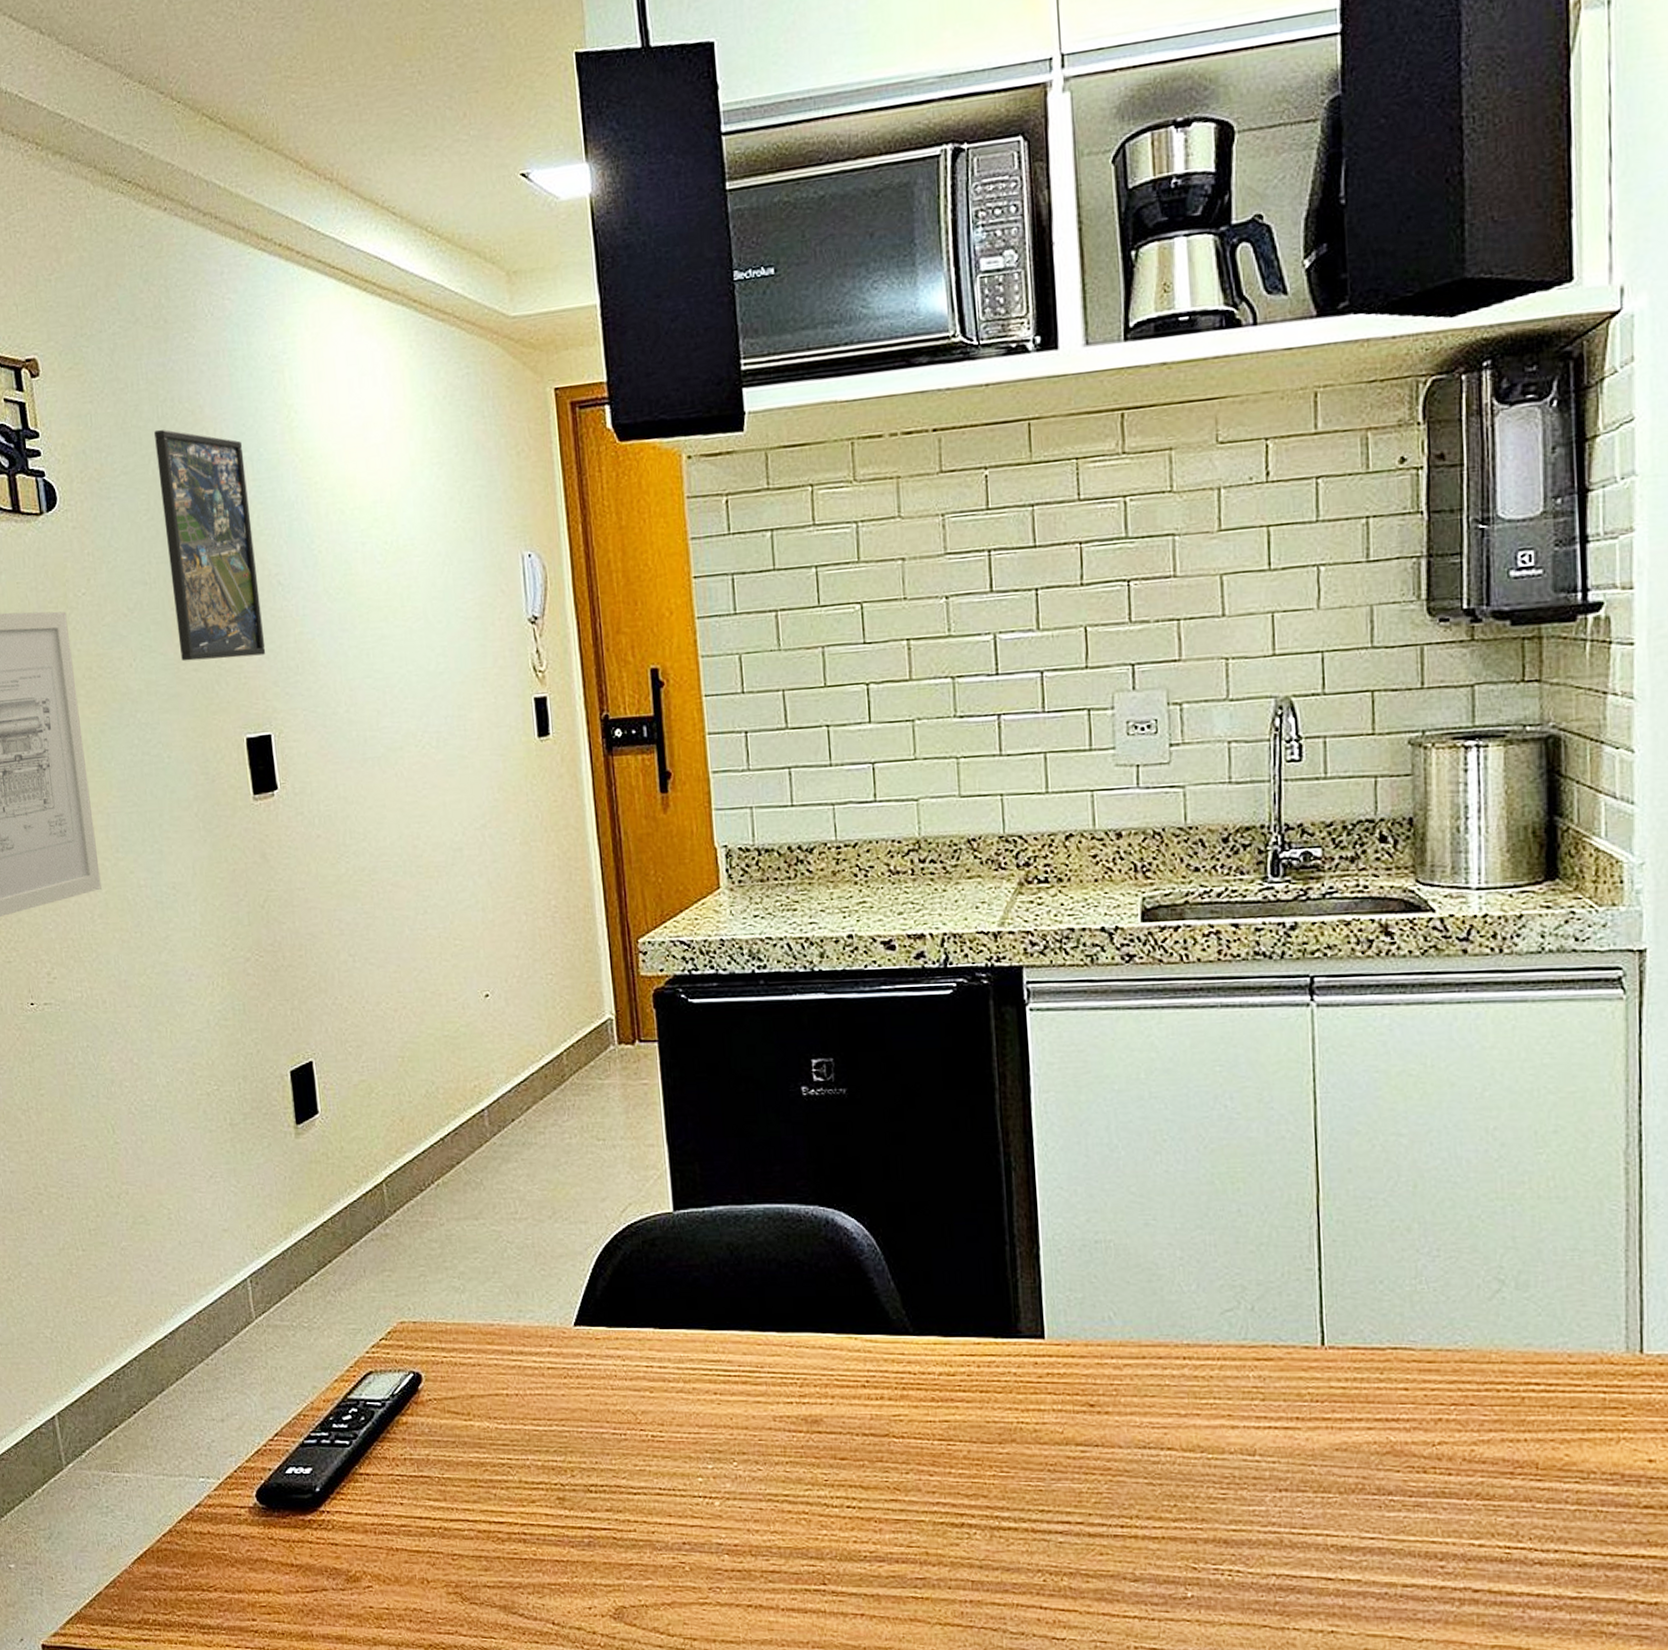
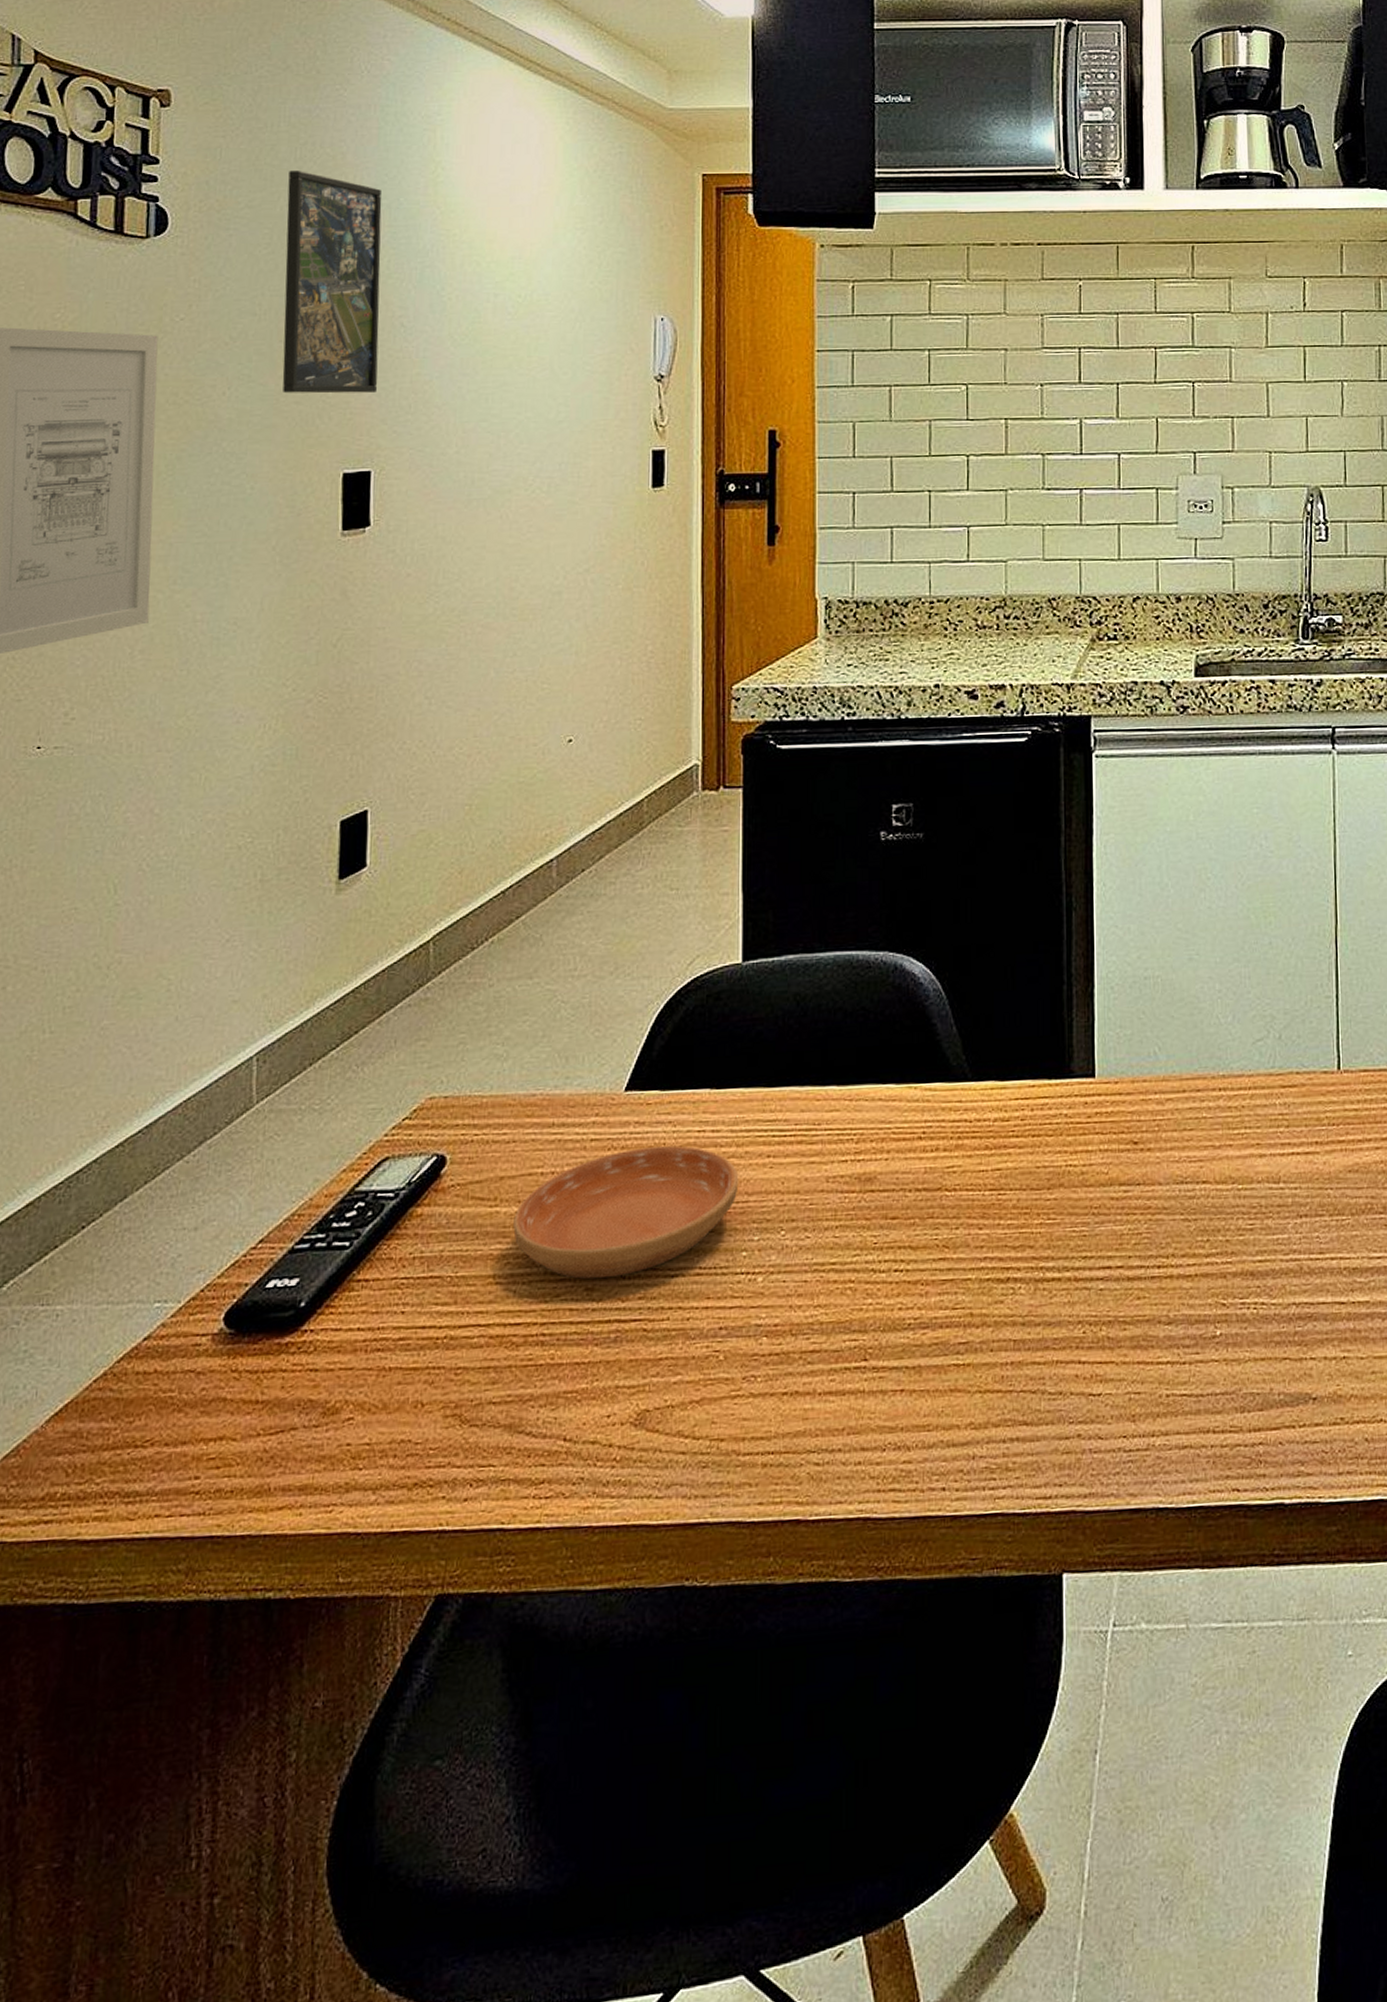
saucer: none [487,1378,689,1491] -> present [513,1145,739,1279]

